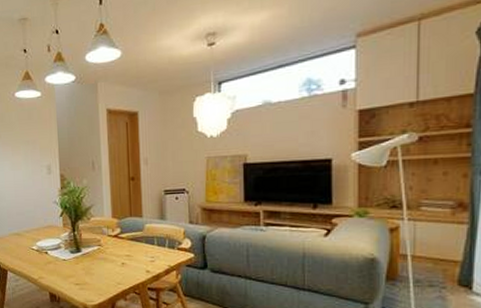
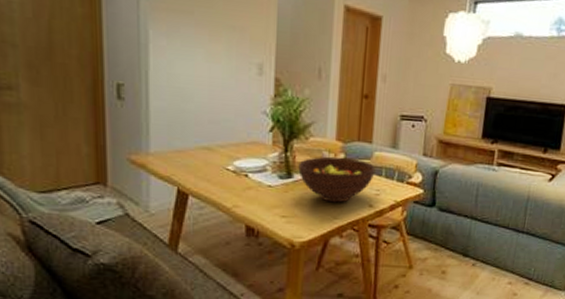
fruit bowl: none [84,231,148,270] -> present [298,156,376,203]

